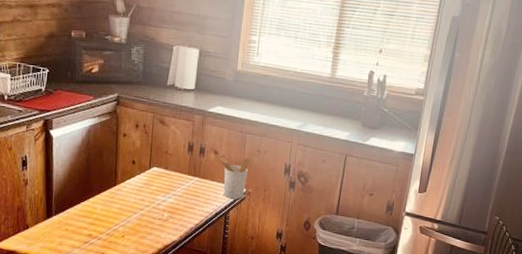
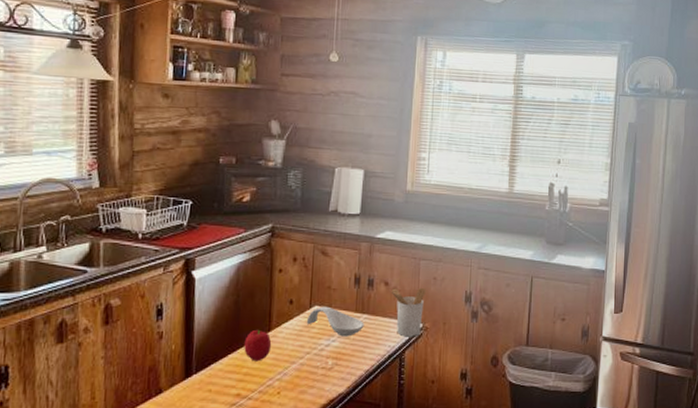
fruit: none [94,183,117,210] -> present [244,329,272,362]
spoon rest: none [146,168,196,195] -> present [306,306,364,337]

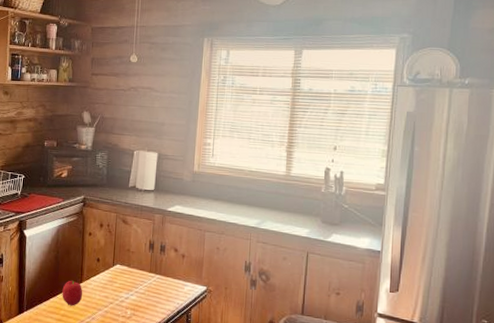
spoon rest: present [306,306,364,337] -> none [110,265,157,293]
utensil holder: present [389,287,426,337] -> none [178,254,210,298]

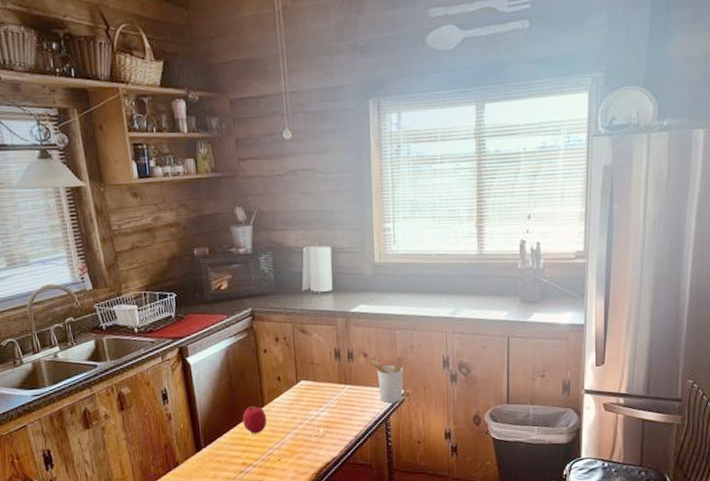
utensil holder: none [178,254,210,298] -> present [369,356,404,403]

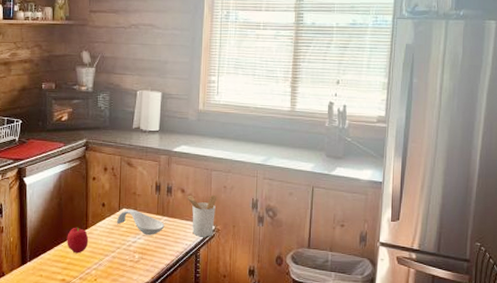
spoon rest: none [295,380,349,407] -> present [116,209,165,235]

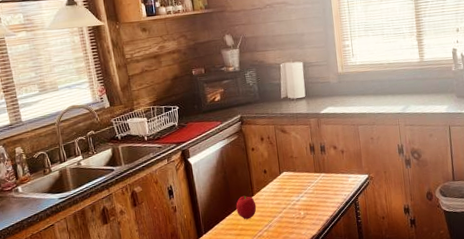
spoon rest: present [116,209,165,235] -> none [279,171,324,193]
utensil holder: present [186,194,217,237] -> none [338,147,368,187]

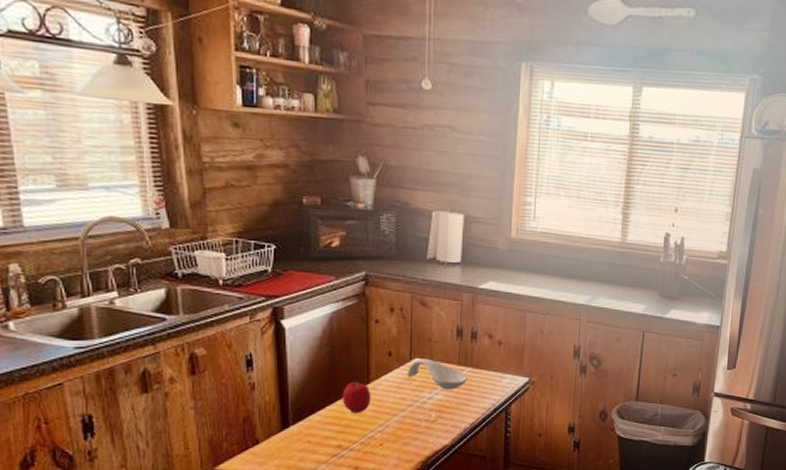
spoon rest: none [279,171,324,193] -> present [406,358,468,390]

